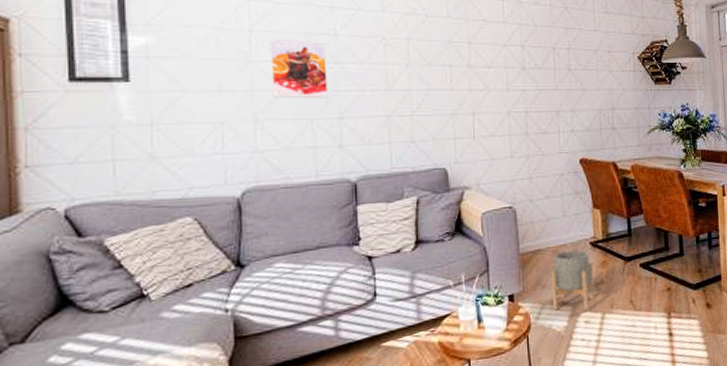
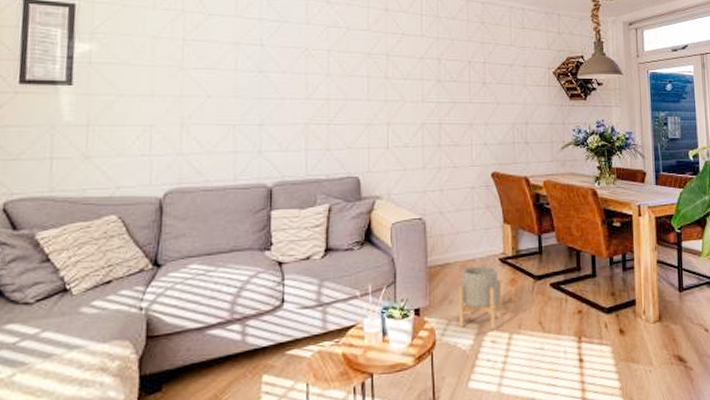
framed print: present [269,38,329,99] -> none [200,47,252,106]

